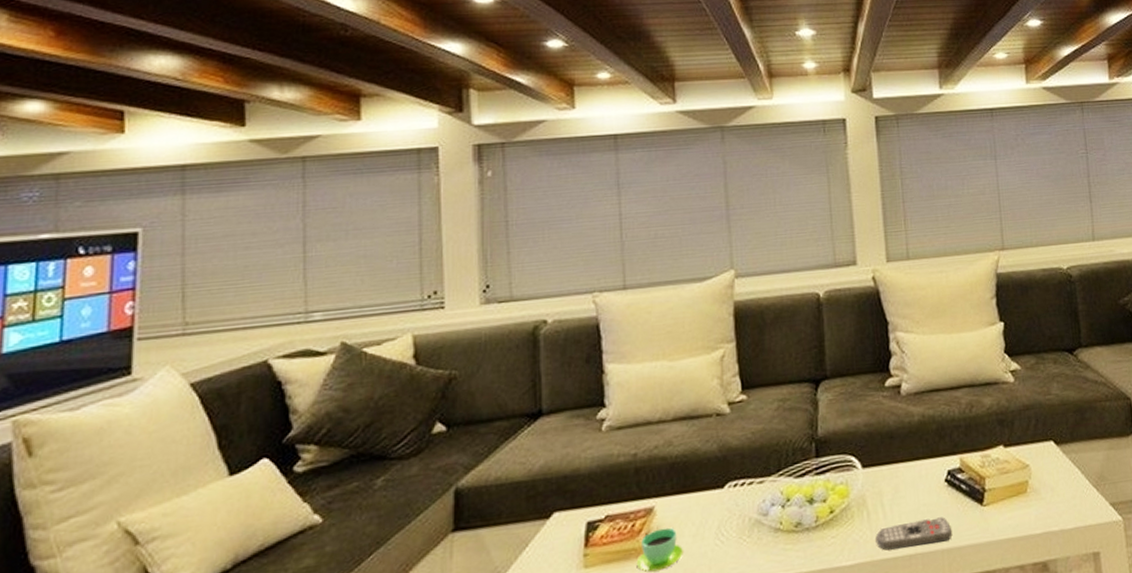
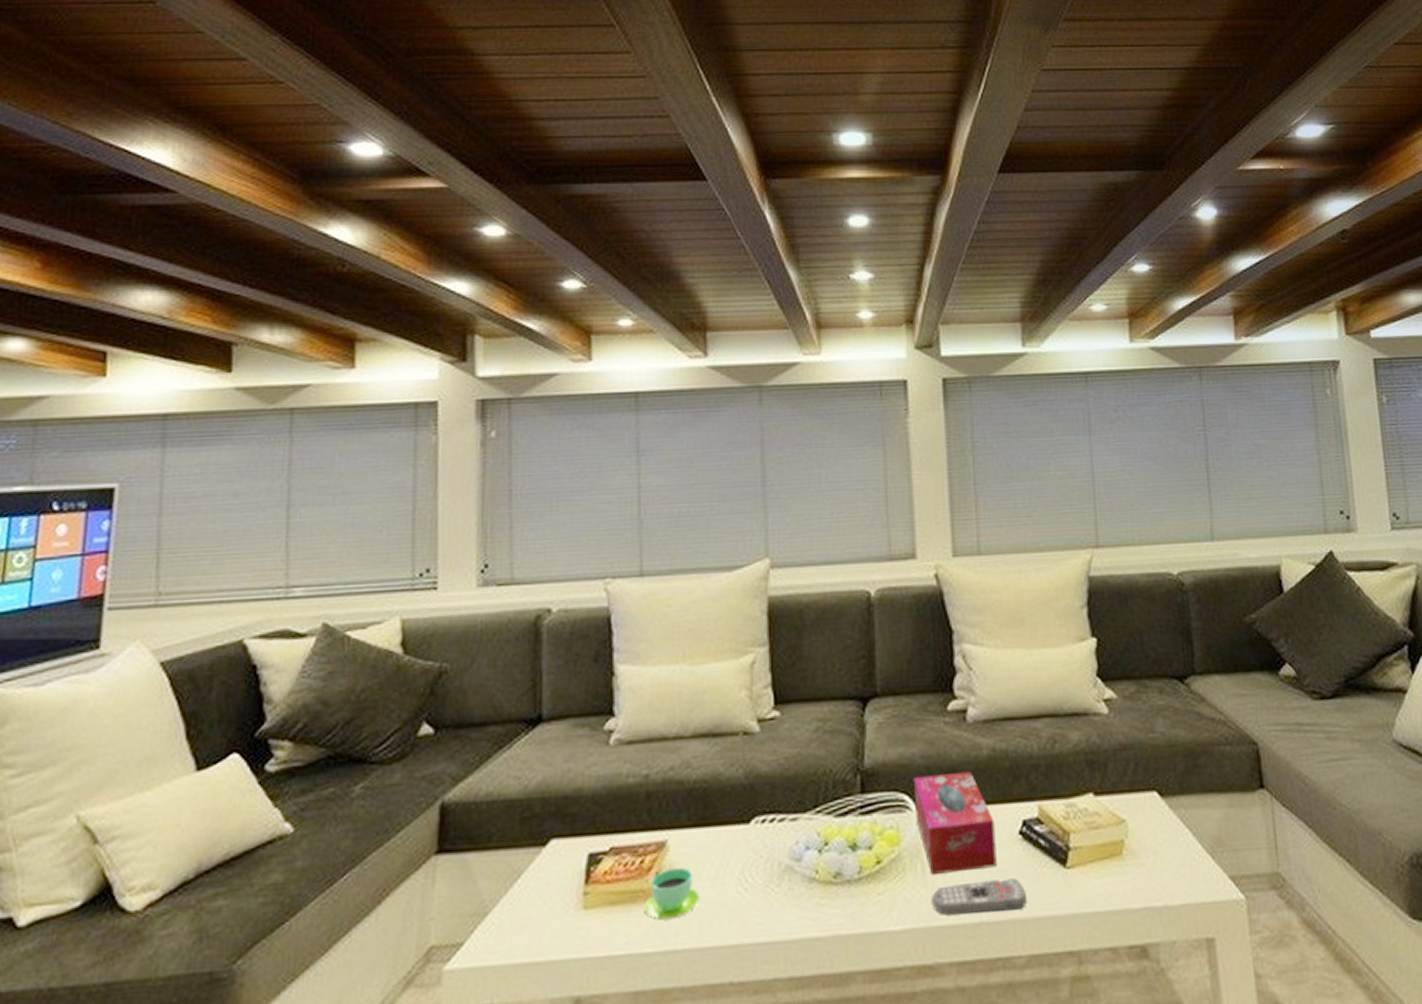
tissue box: none [859,434,928,519] -> present [914,771,997,874]

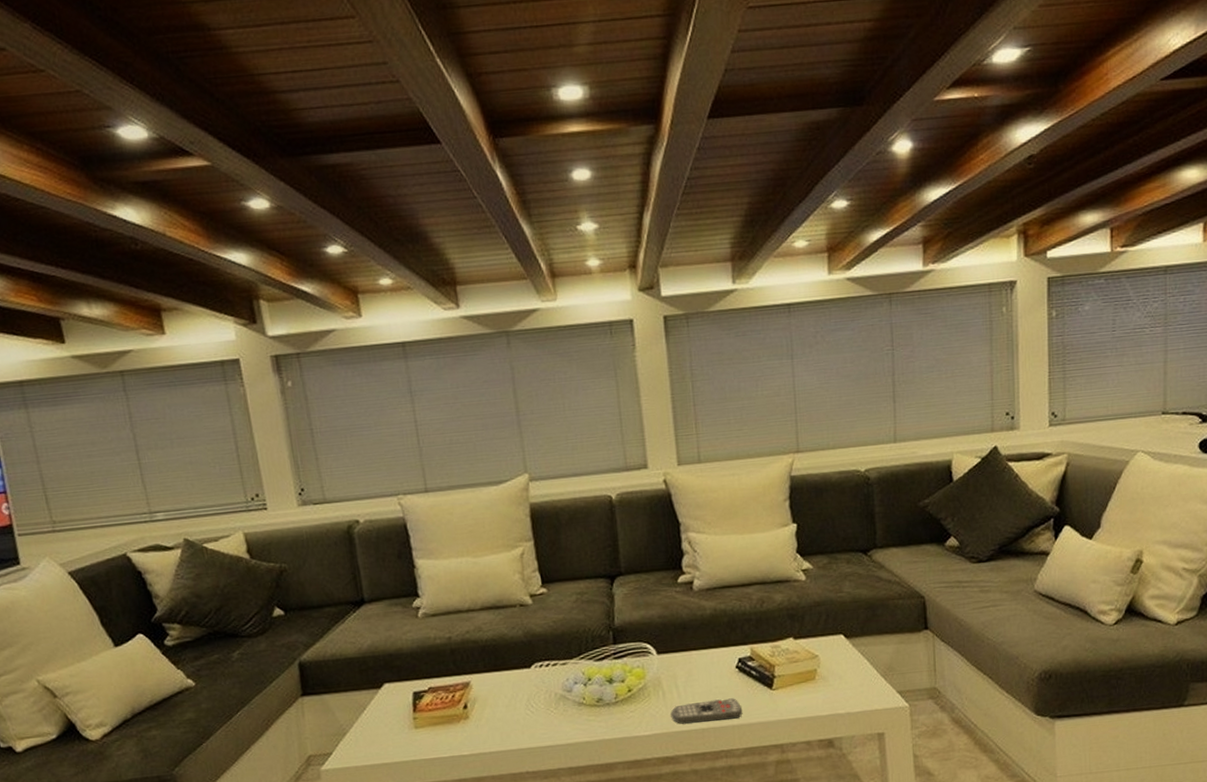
cup: present [644,867,699,920] -> none [458,698,499,734]
tissue box: present [914,771,997,874] -> none [654,625,719,697]

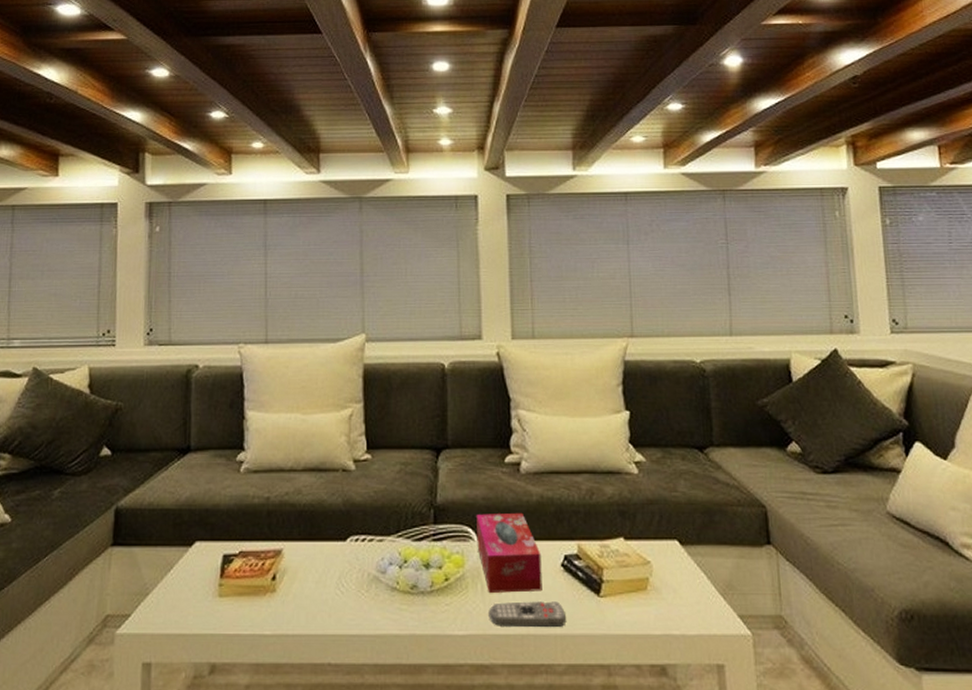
tissue box: none [654,625,719,697] -> present [476,512,542,593]

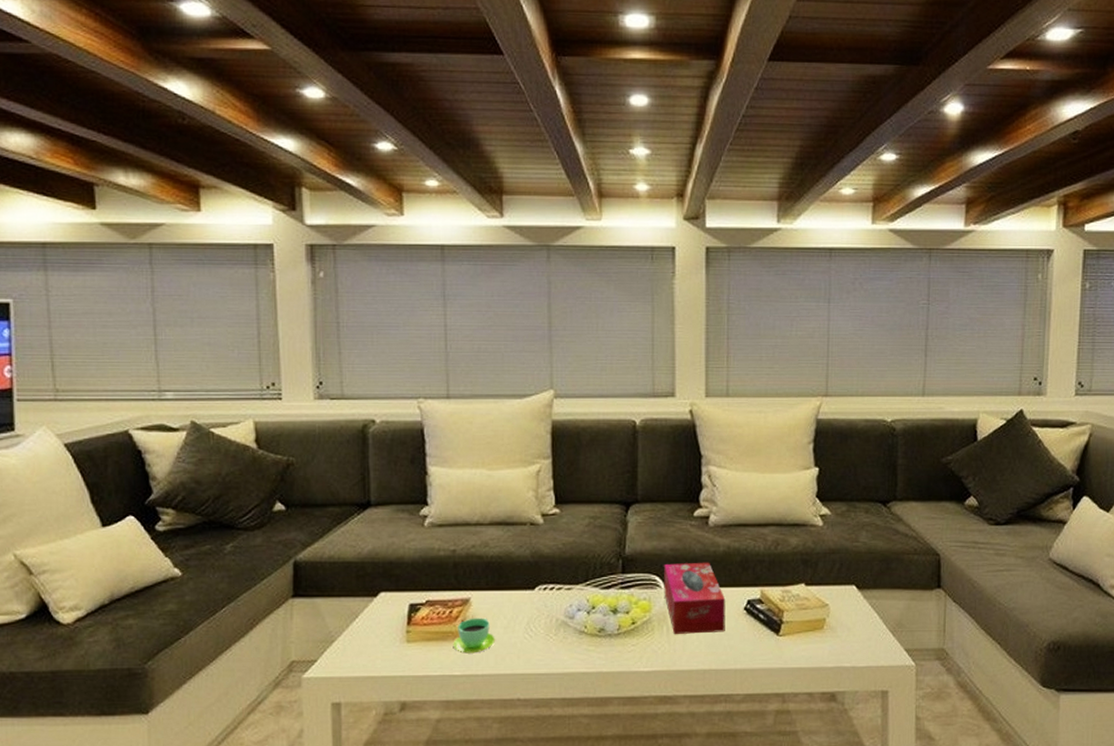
cup: none [264,571,306,611] -> present [453,618,495,654]
remote control: present [488,601,567,627] -> none [673,641,747,663]

